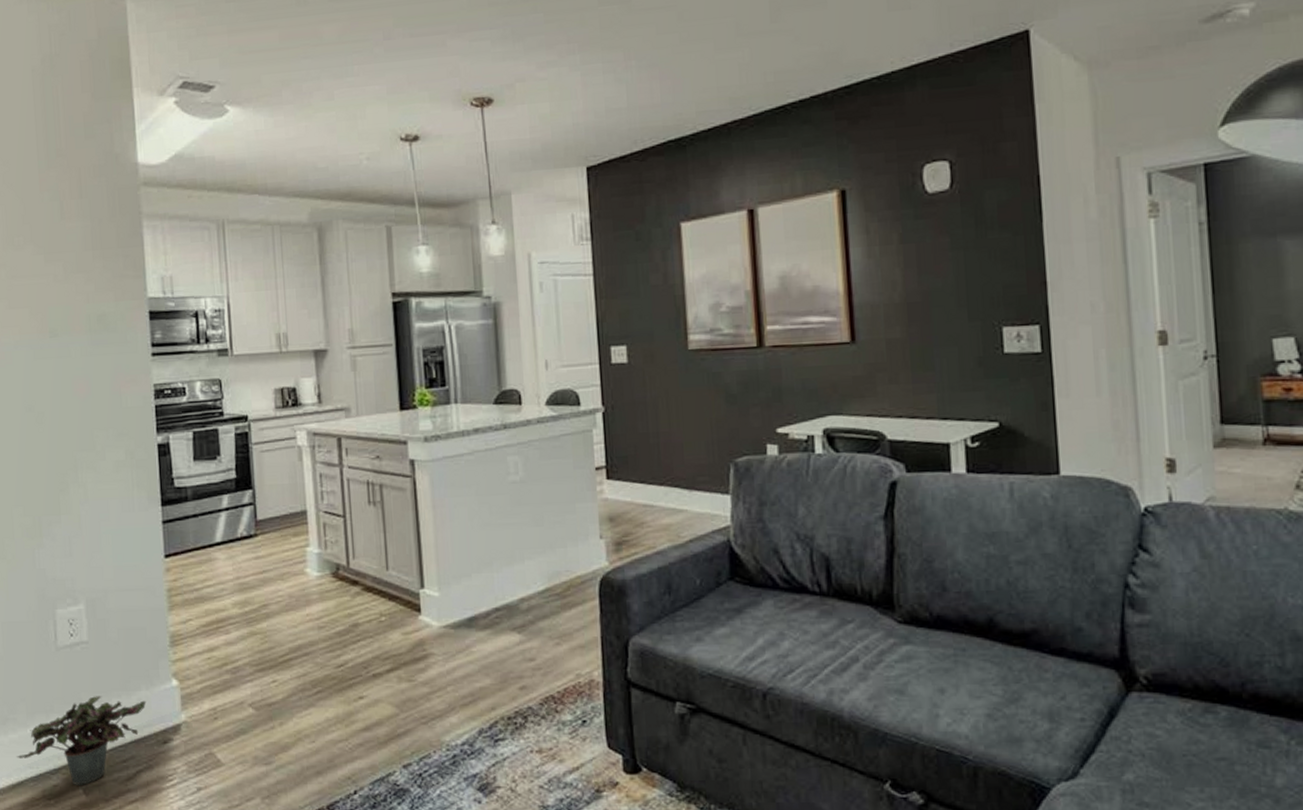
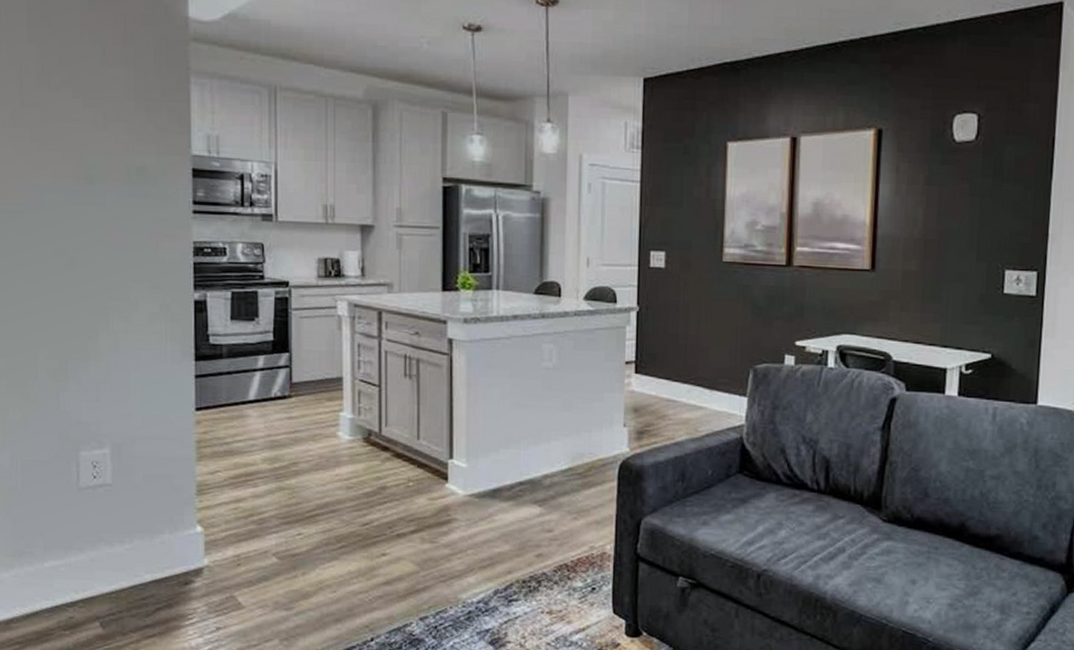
potted plant: present [16,696,147,785] -> none [31,536,169,619]

